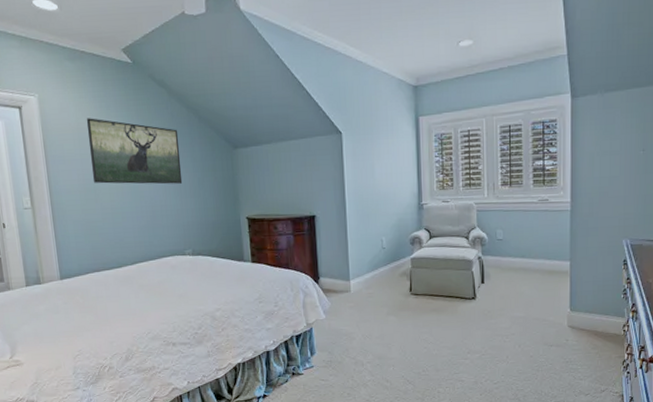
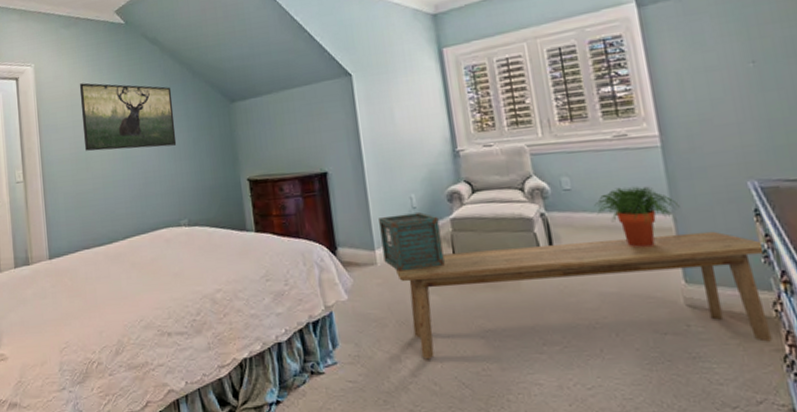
wooden crate: none [355,252,403,298] -> present [379,212,445,272]
bench: none [365,274,626,364] -> present [396,231,772,360]
potted plant: none [518,239,576,285] -> present [594,186,680,248]

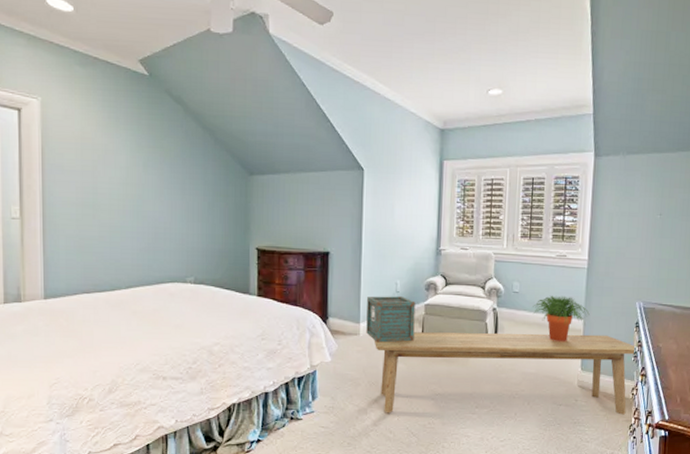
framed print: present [79,83,177,151] -> none [92,128,191,207]

